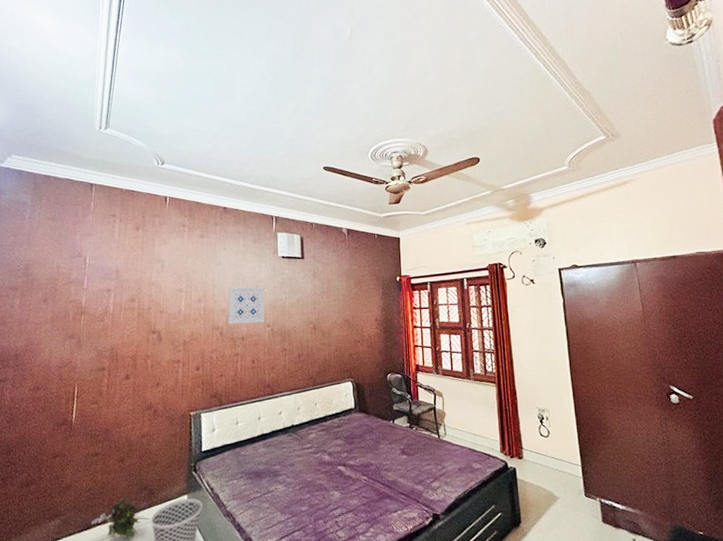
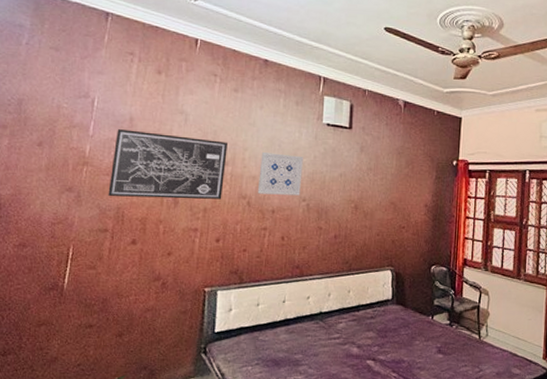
wall art: none [103,280,199,340] -> present [108,129,227,200]

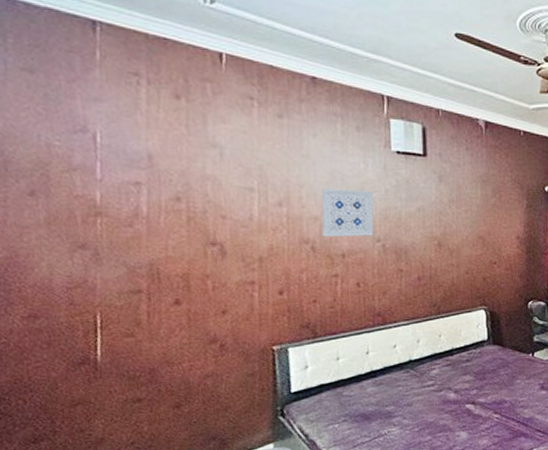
wall art: present [108,129,227,200] -> none [133,170,280,252]

